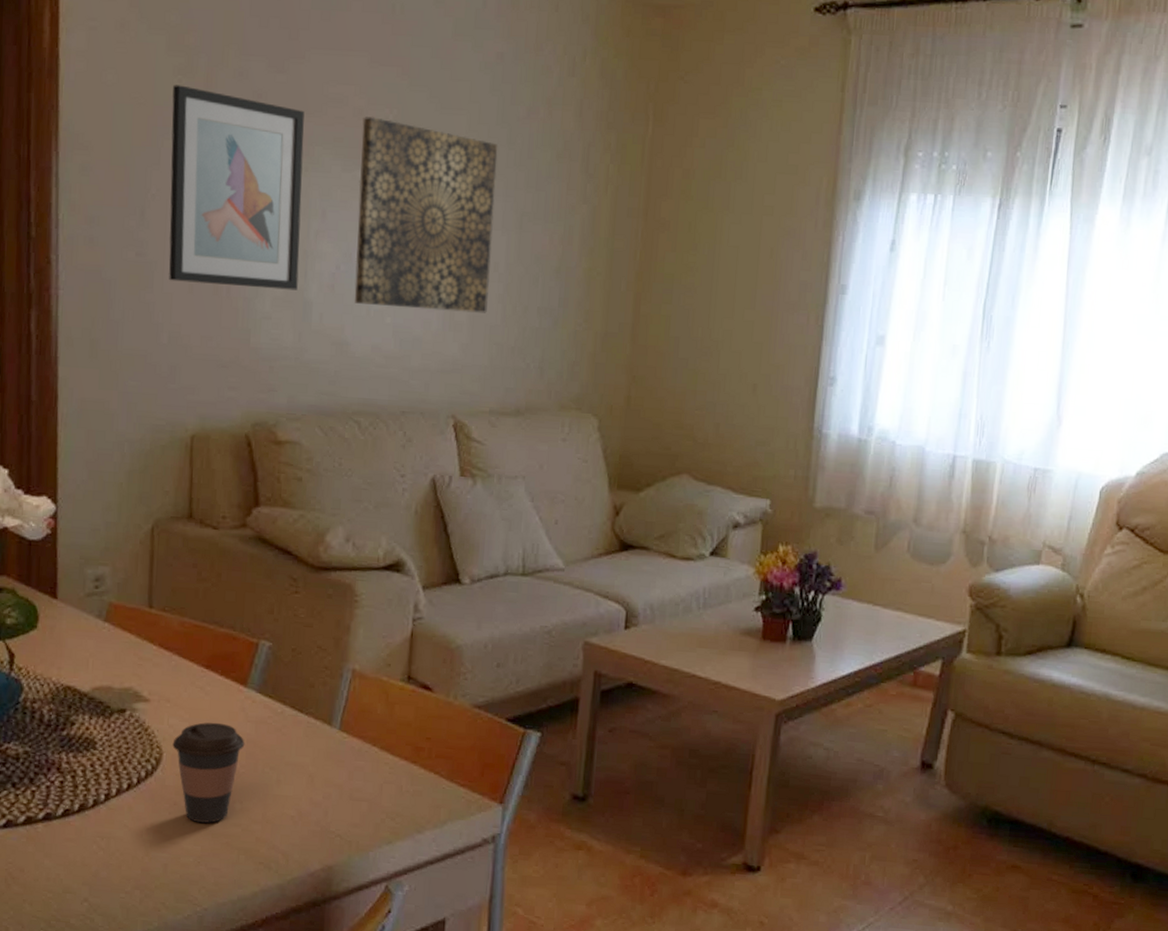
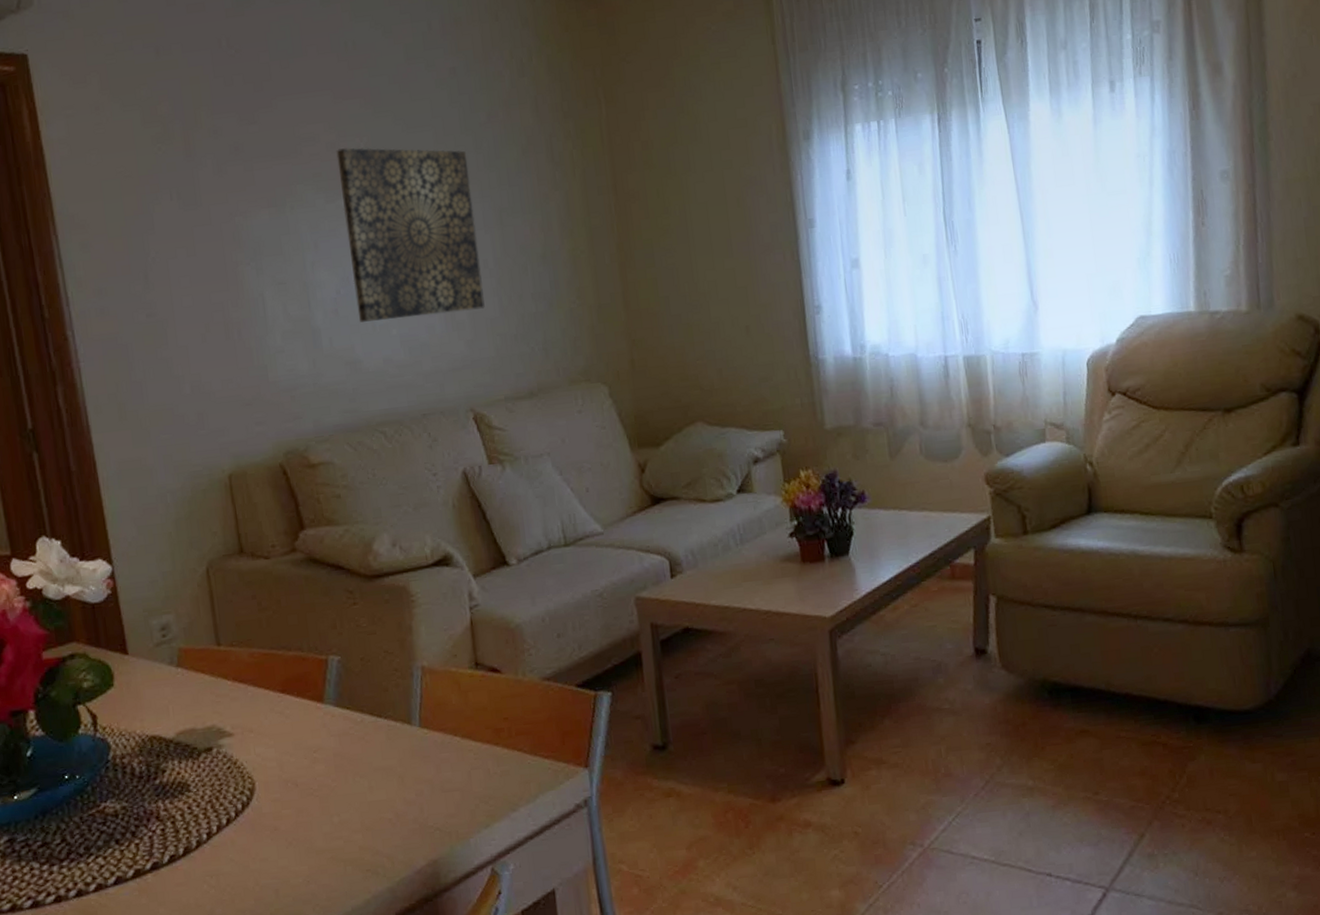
wall art: present [169,85,305,291] -> none [154,152,304,335]
coffee cup: present [172,722,245,823] -> none [262,742,332,843]

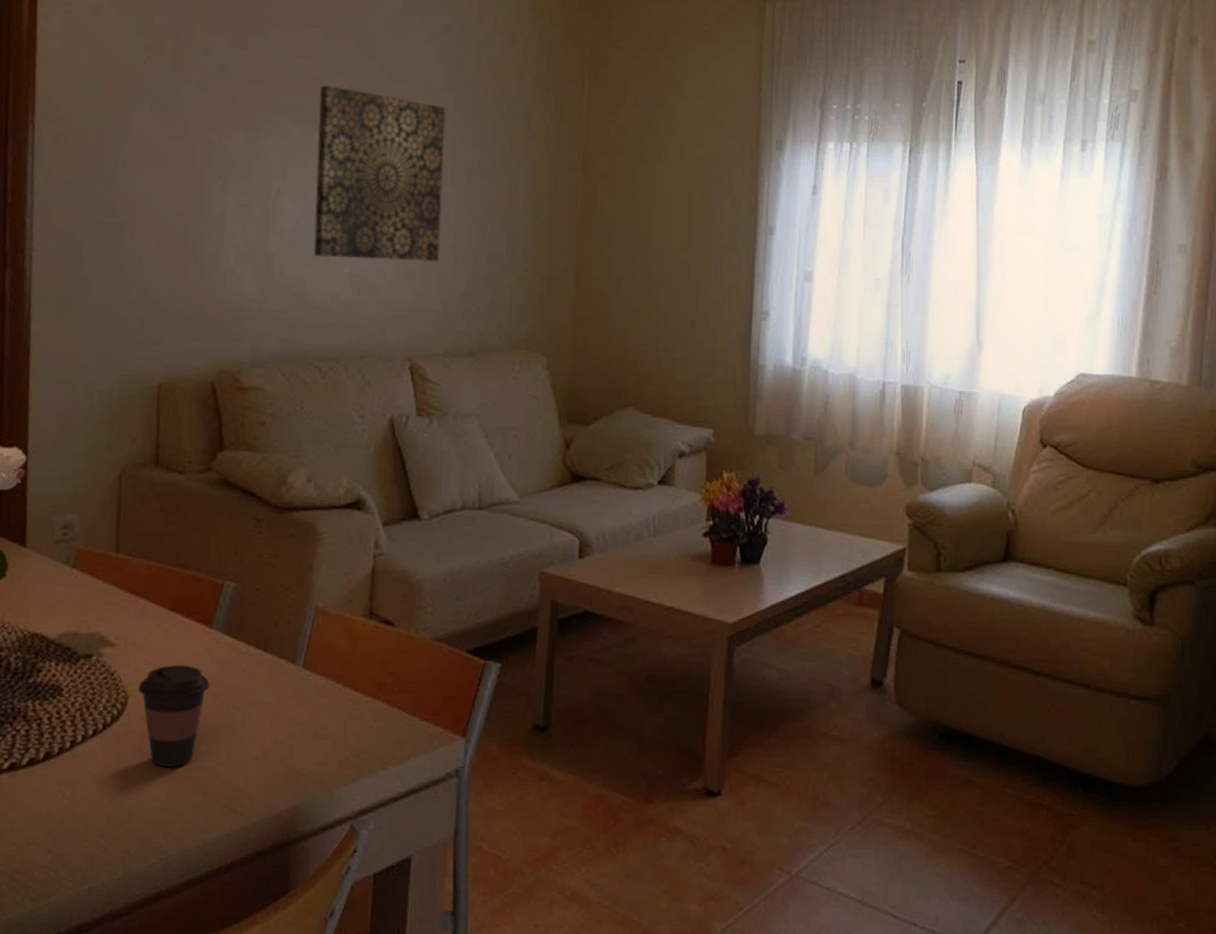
coffee cup: none [262,742,332,843] -> present [138,664,210,767]

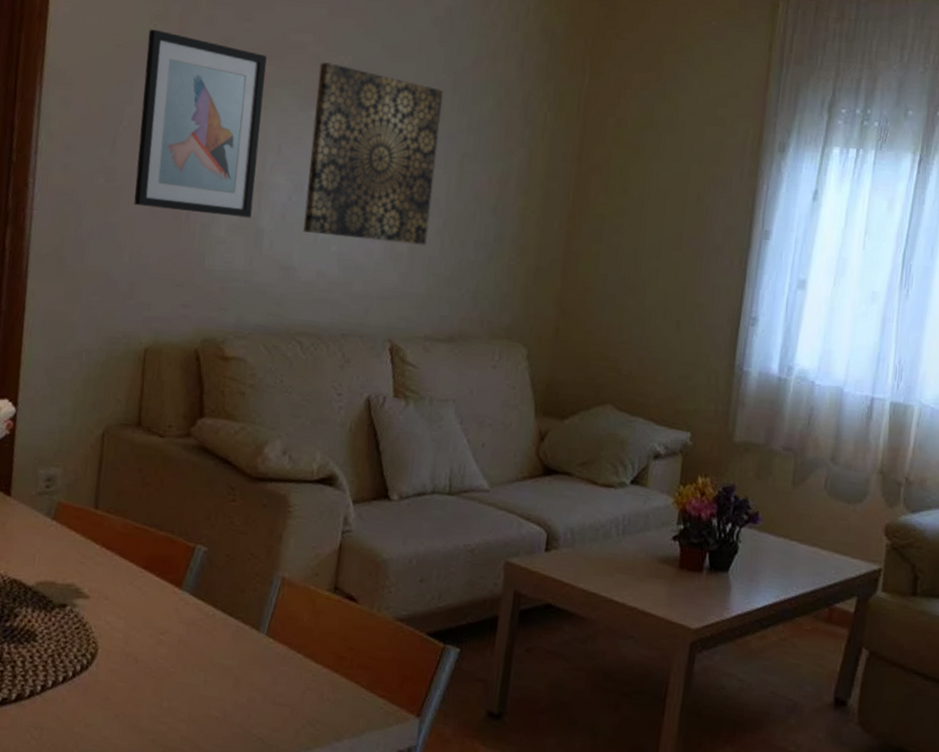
wall art: none [138,61,266,246] -> present [134,29,267,218]
coffee cup: present [138,664,210,767] -> none [108,621,177,720]

